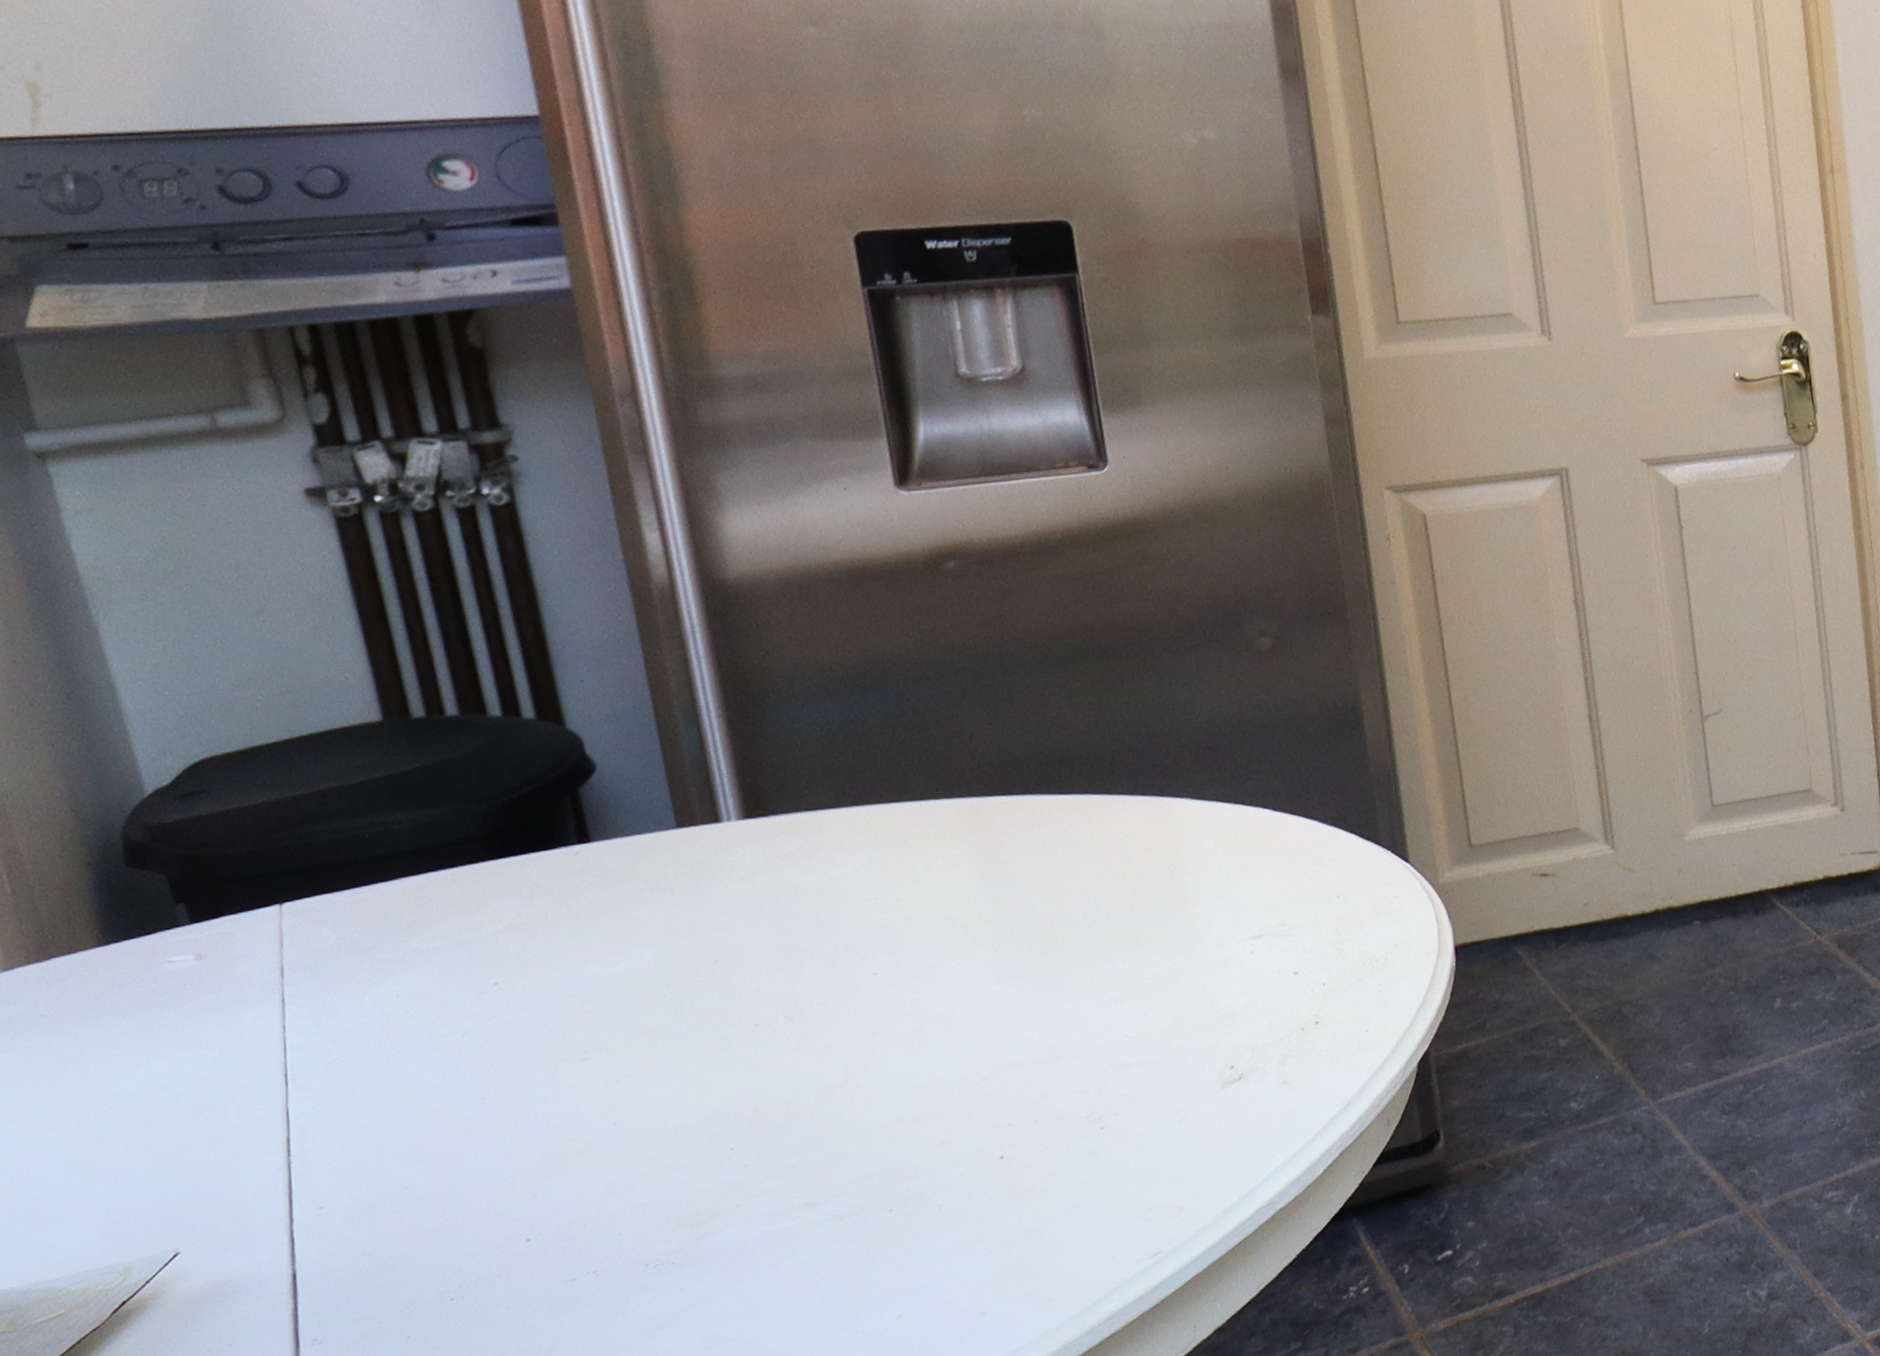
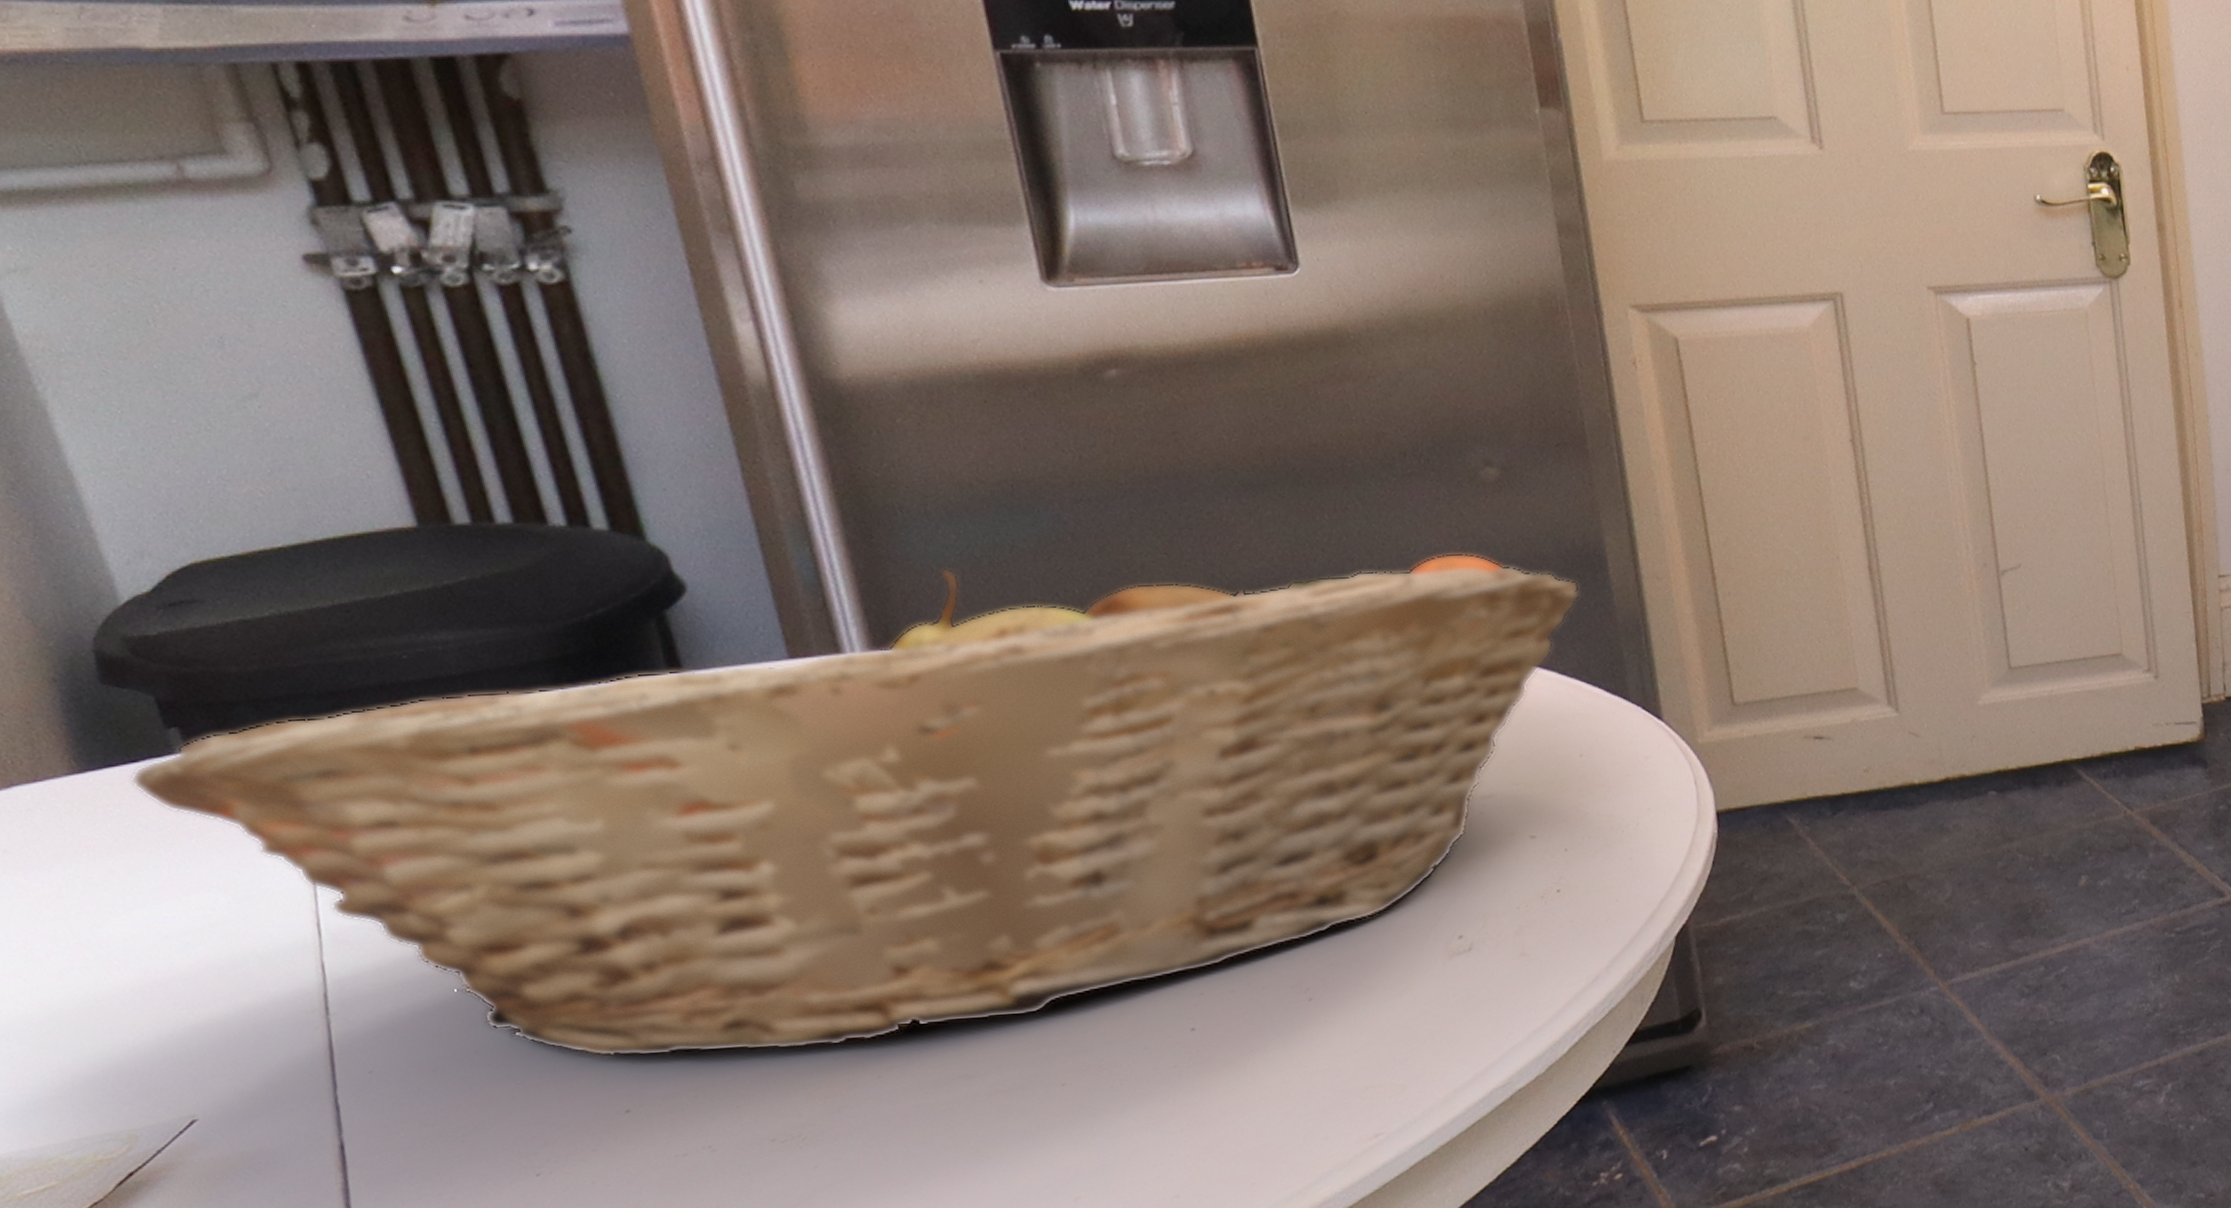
fruit basket: none [144,715,1340,1192] -> present [130,553,1580,1058]

